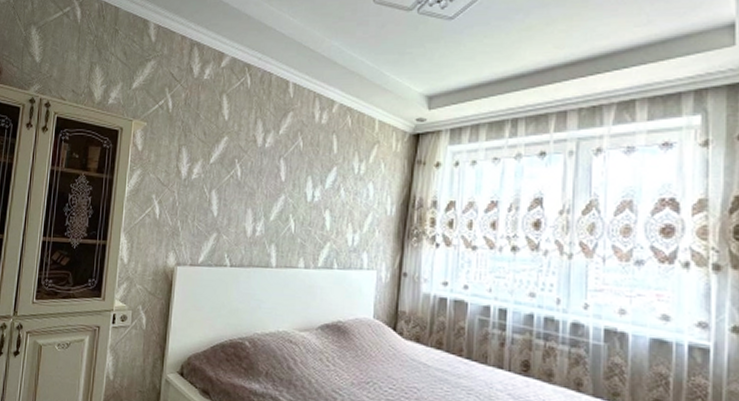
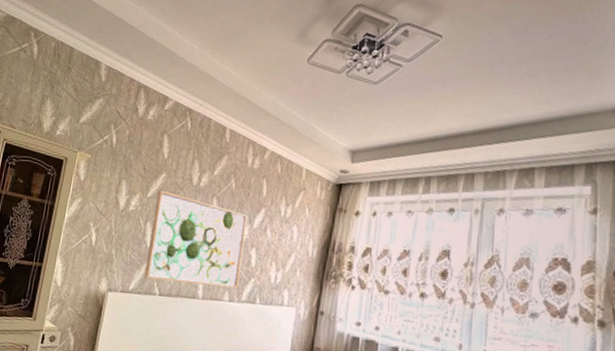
wall art: none [213,155,319,254] -> present [144,190,248,288]

